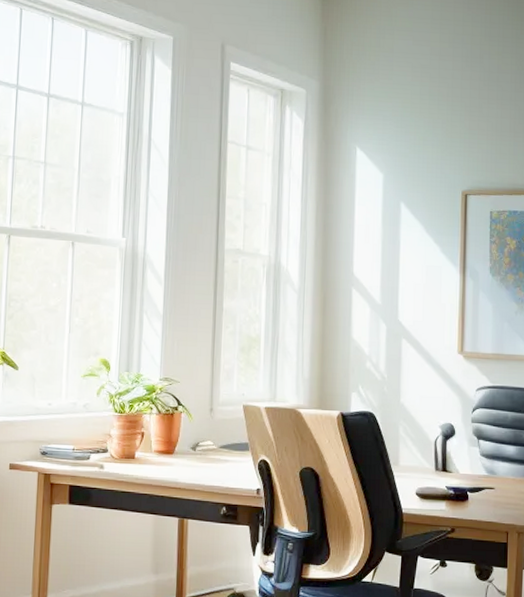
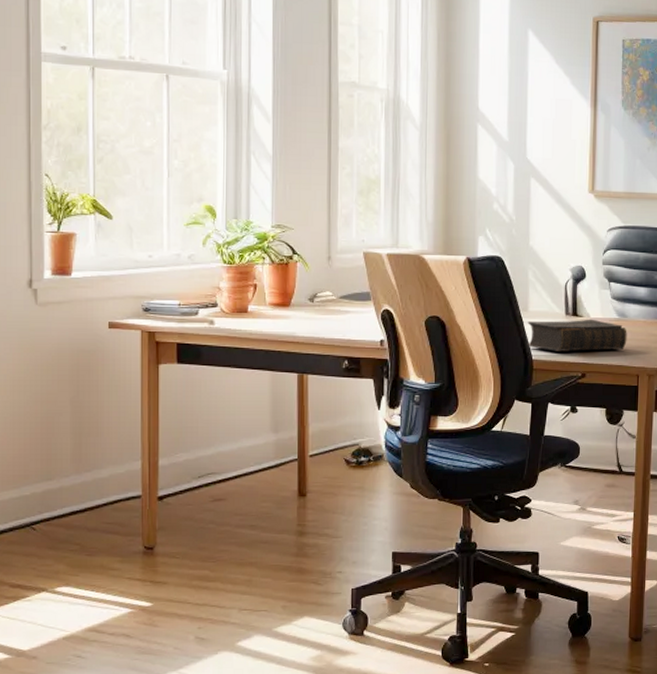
book: none [398,475,496,506] -> present [527,319,627,351]

